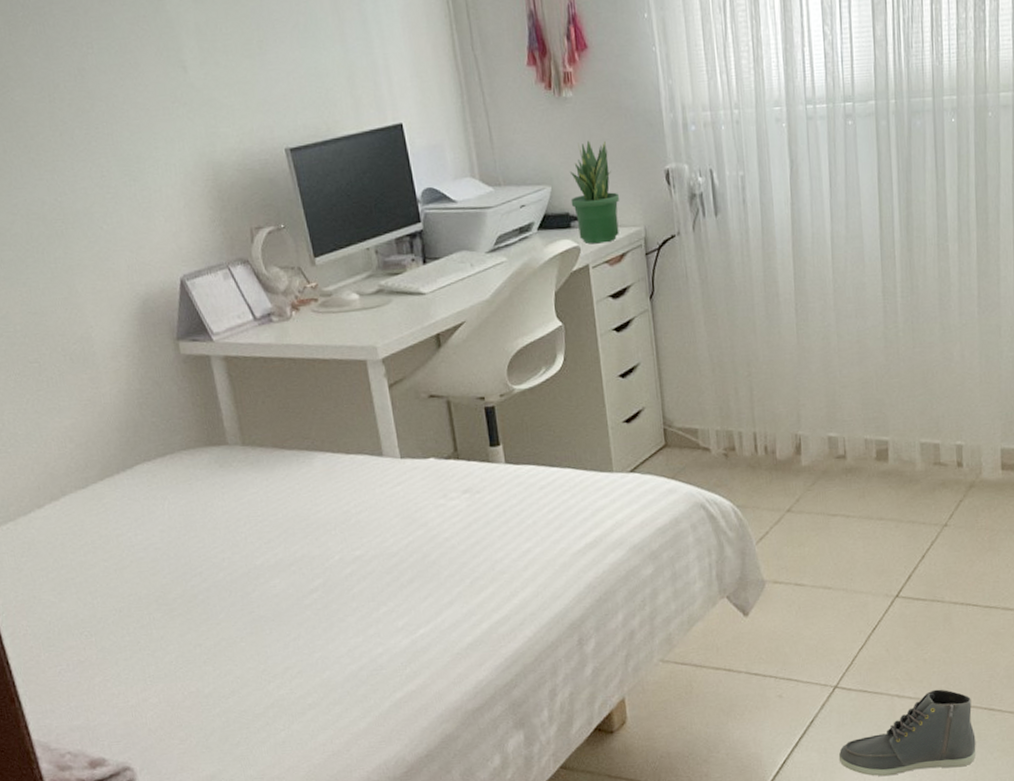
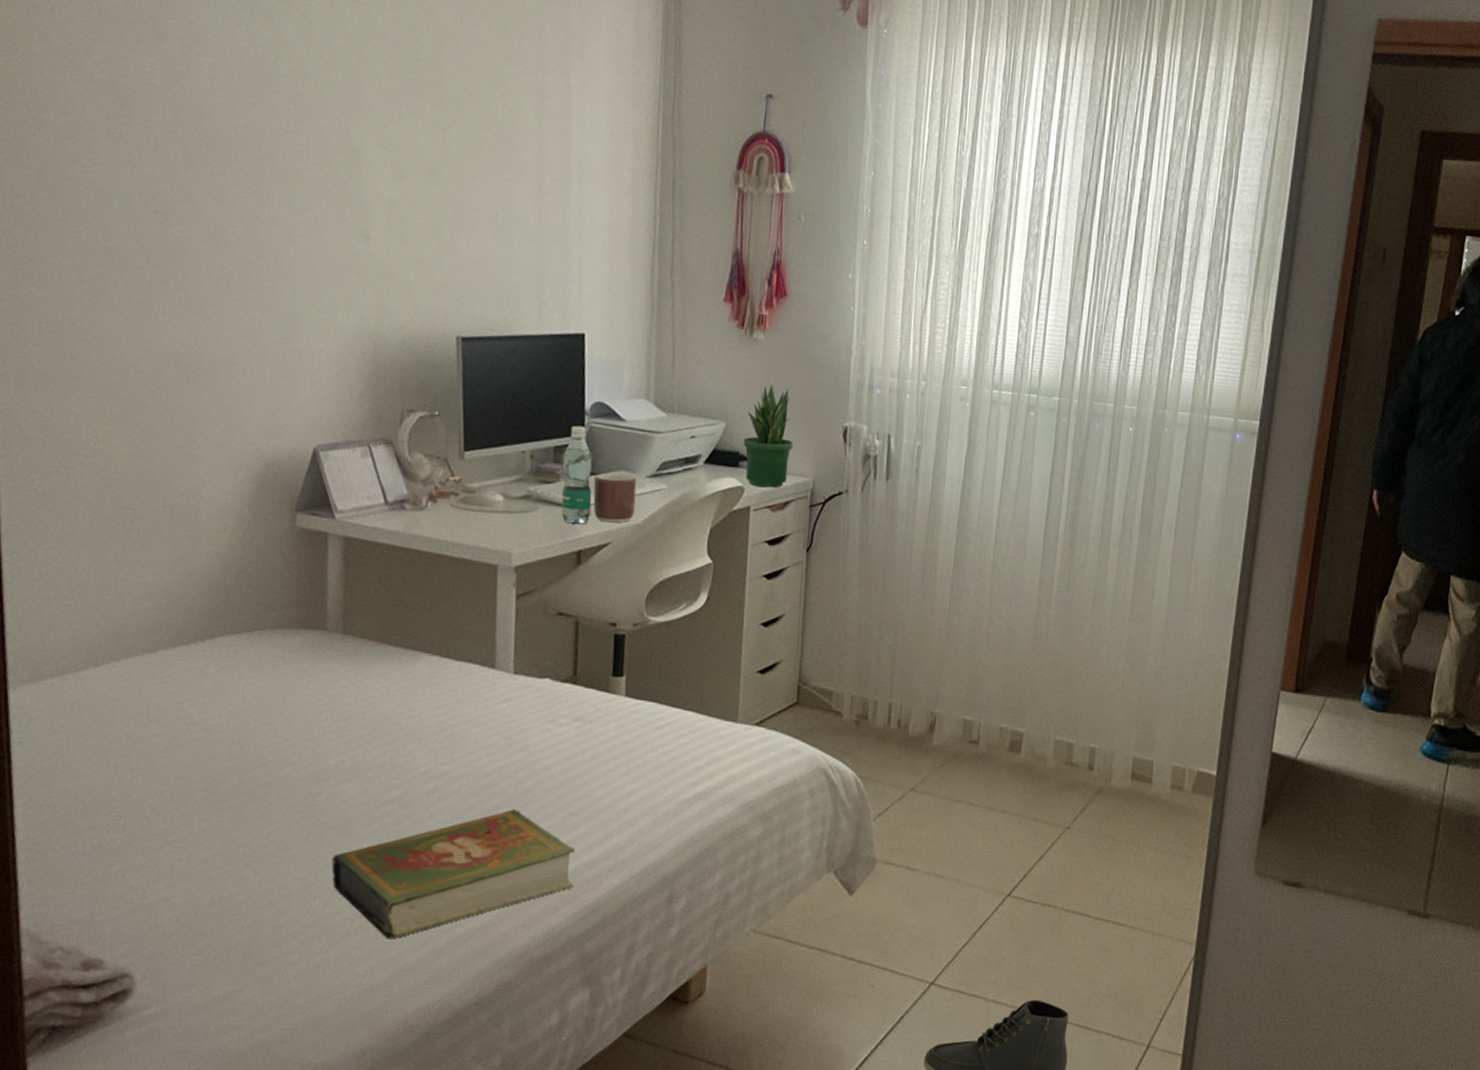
book: none [276,581,492,710] -> present [331,809,576,940]
bottle: none [405,214,442,310] -> present [561,425,593,525]
mug: none [437,253,482,303] -> present [593,473,637,523]

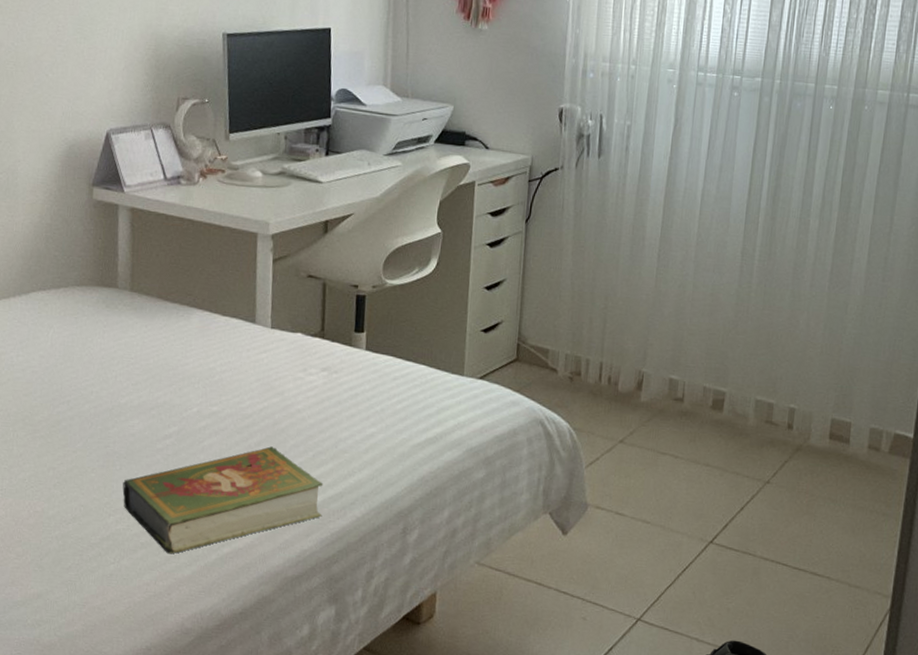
bottle: present [561,425,593,525] -> none [311,110,338,198]
mug: present [593,473,637,523] -> none [338,152,376,196]
planter: present [743,384,793,488] -> none [469,70,513,165]

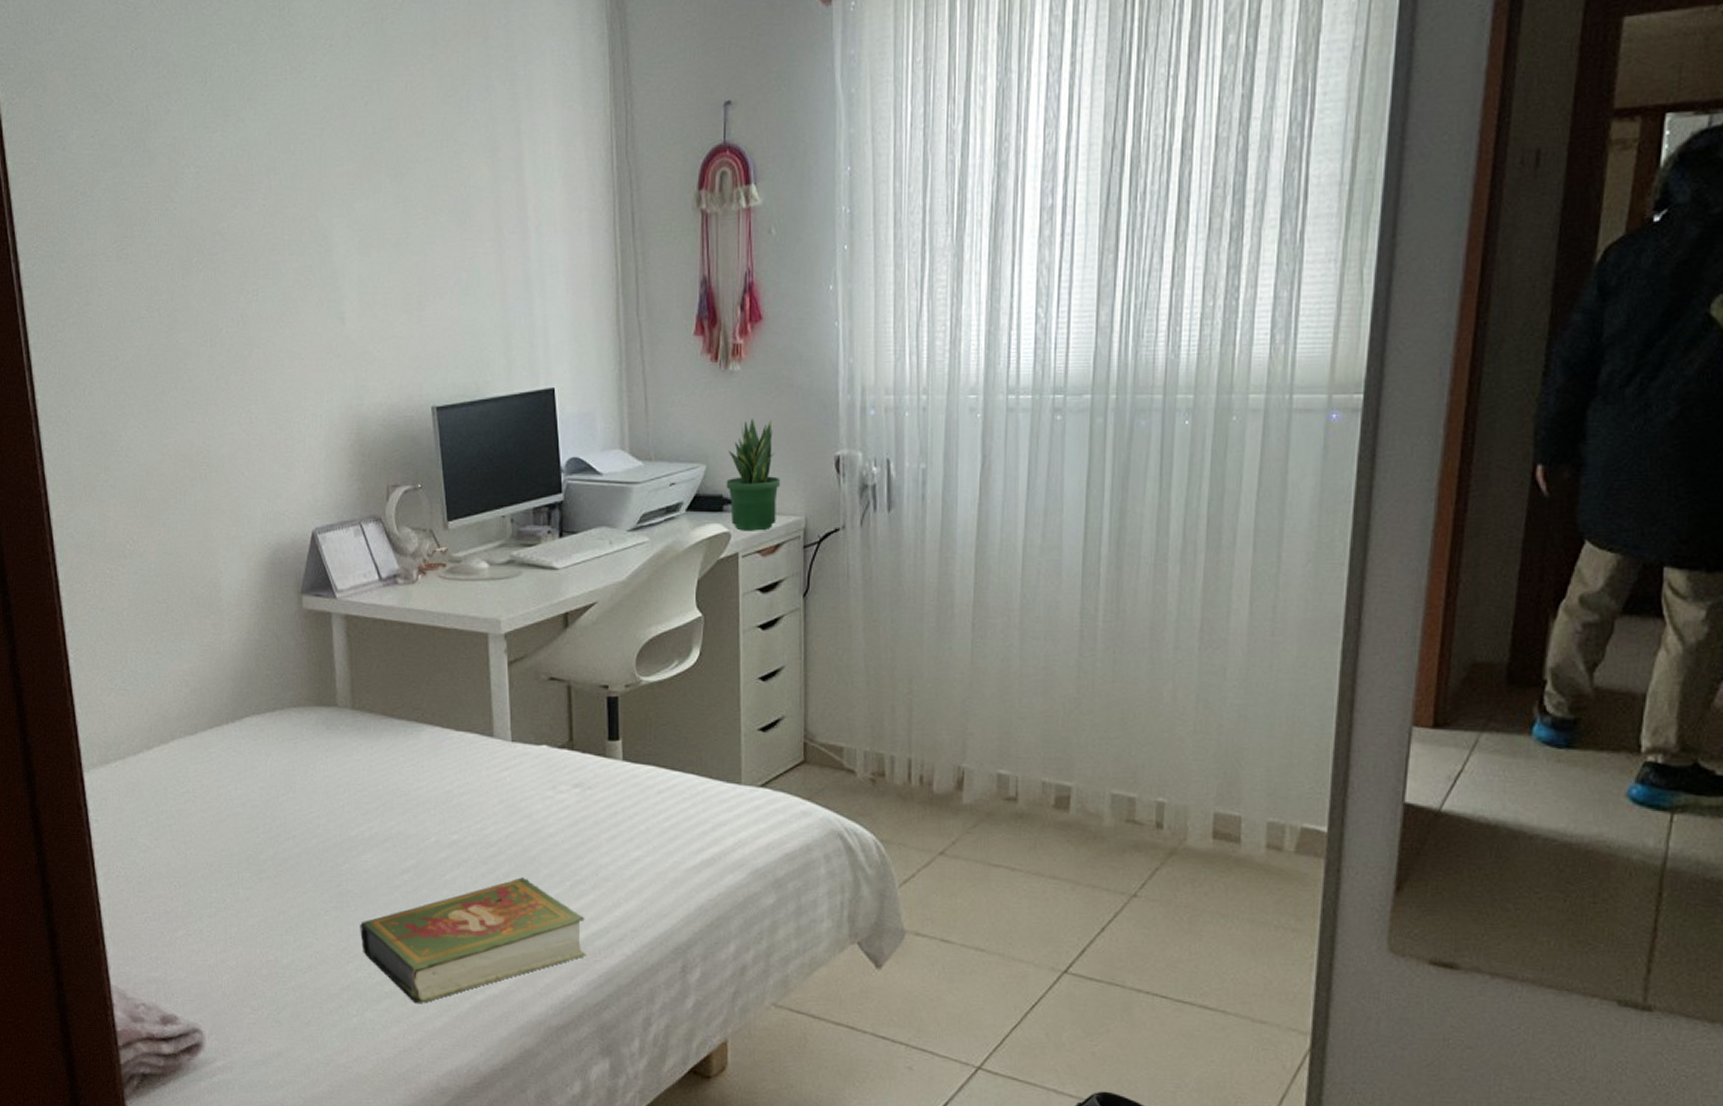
planter: none [469,70,513,165] -> present [726,418,780,531]

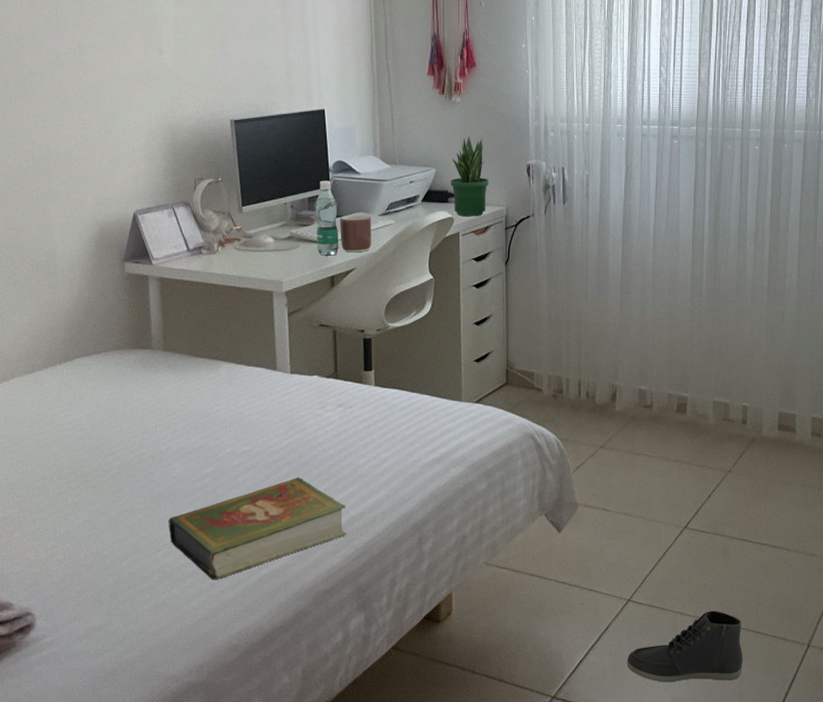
bottle: none [542,484,574,586] -> present [315,180,339,256]
mug: none [574,530,618,582] -> present [339,214,372,253]

